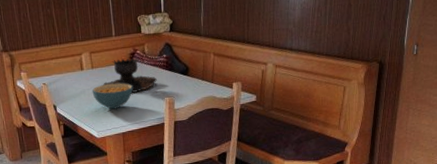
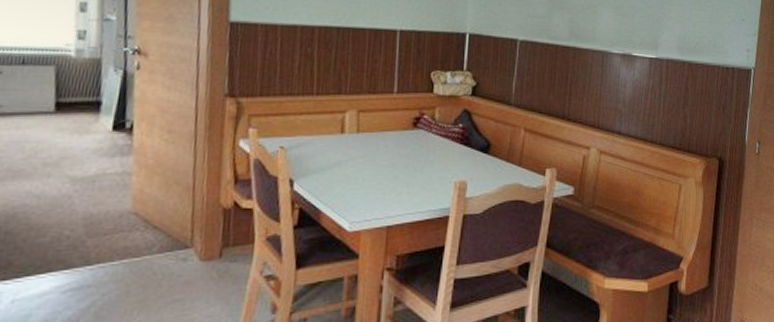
cereal bowl: present [92,83,133,110] -> none [351,155,411,192]
brazier: present [103,58,157,93] -> none [369,123,446,171]

